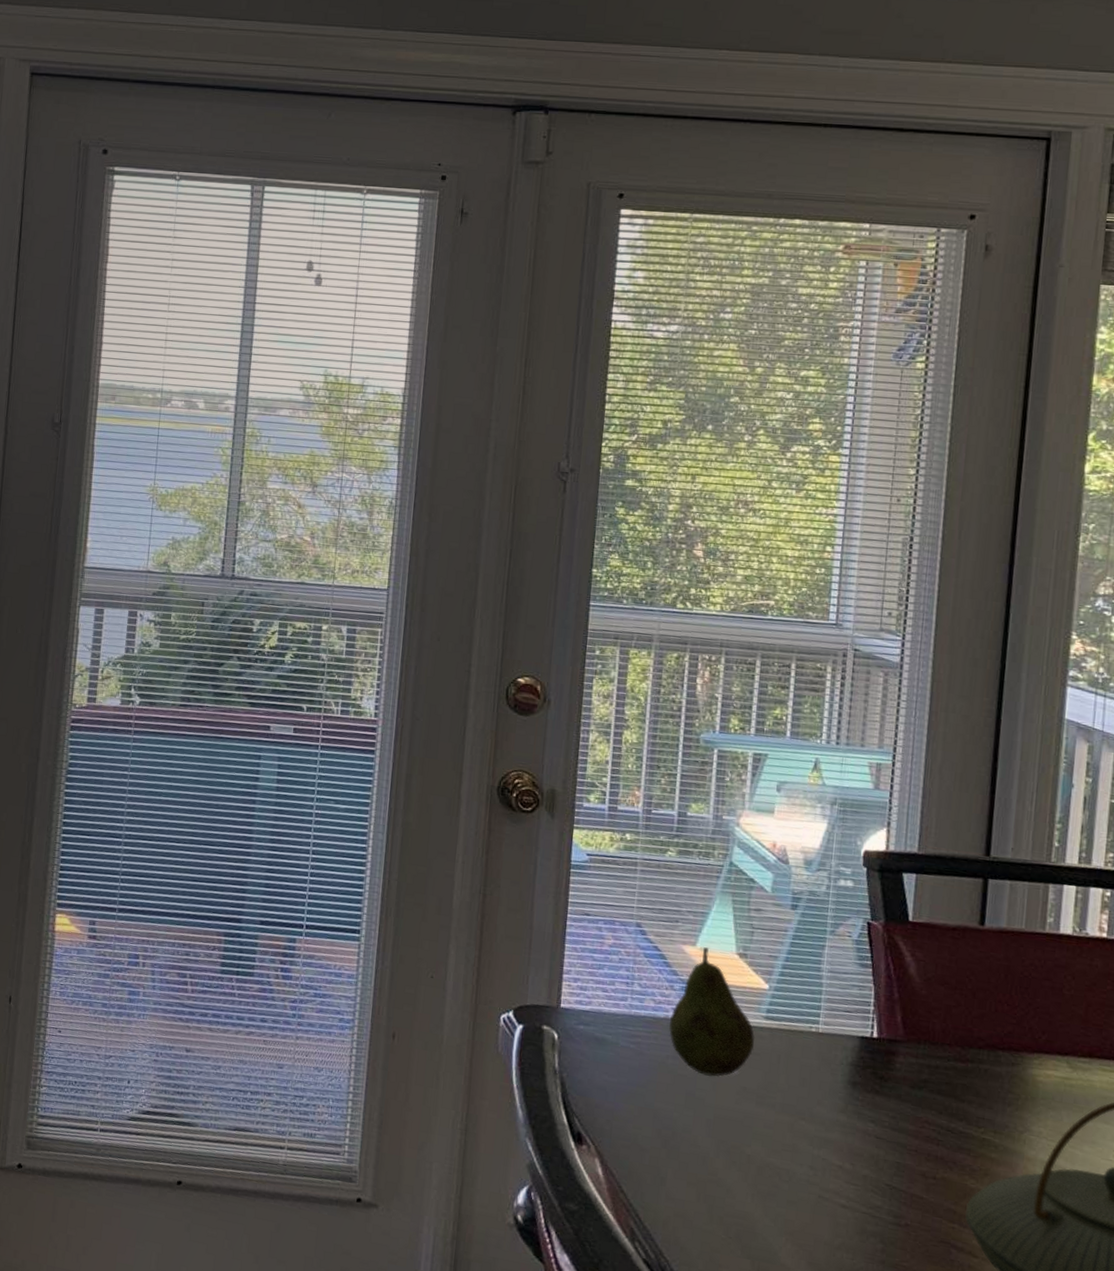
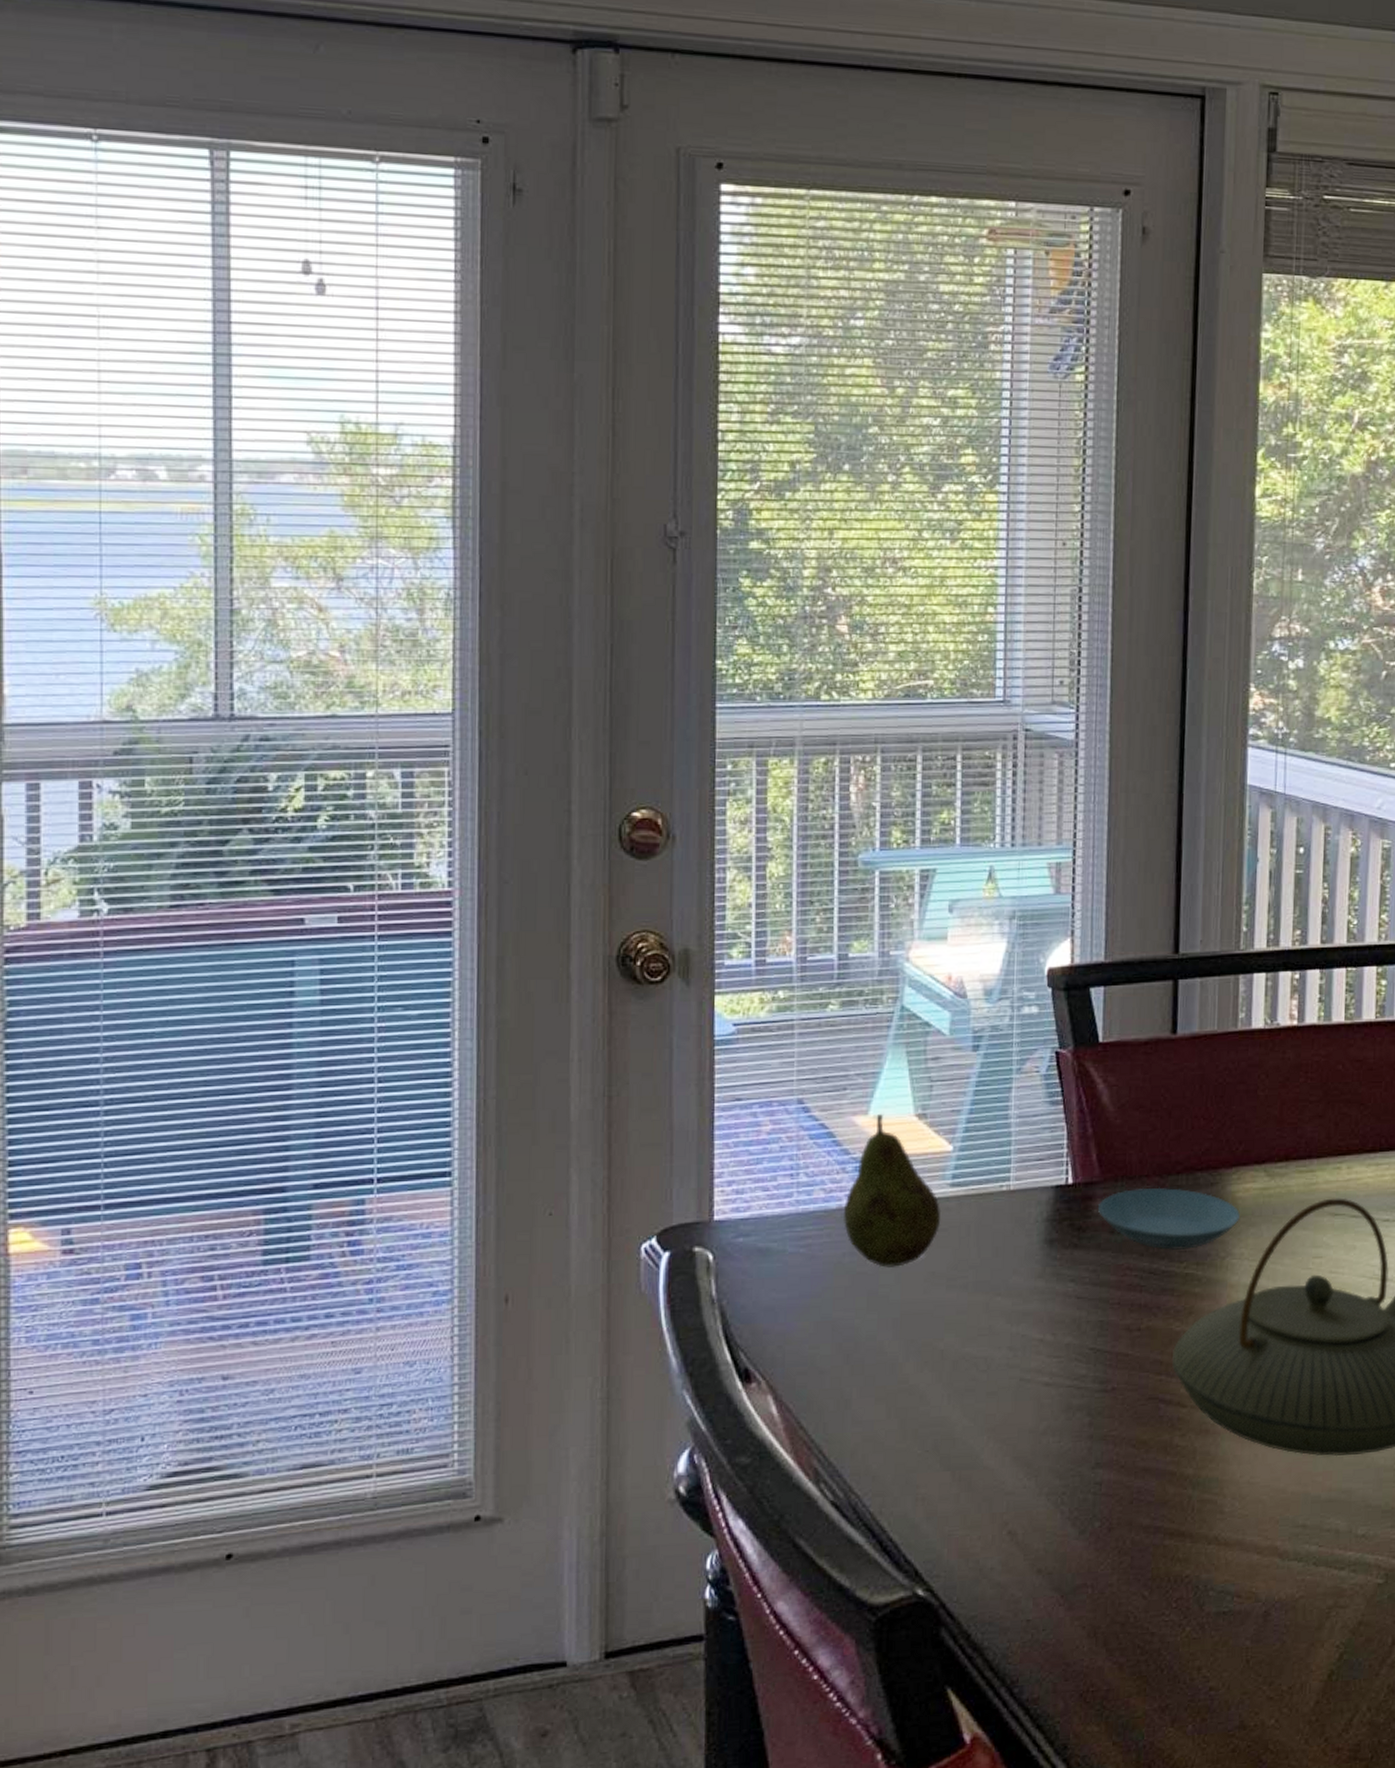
saucer: none [899,1052,1040,1118] -> present [1097,1187,1240,1250]

